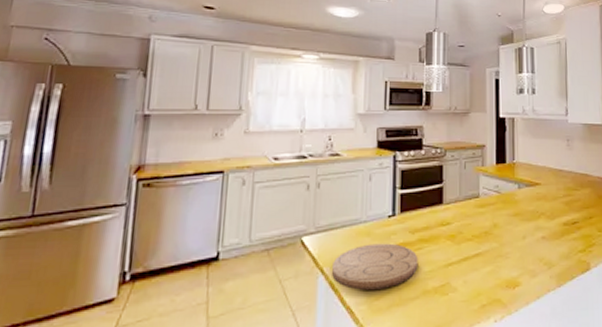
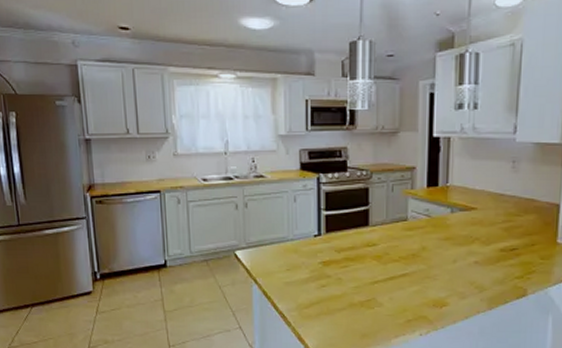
cutting board: present [332,243,418,290] -> none [264,260,345,299]

